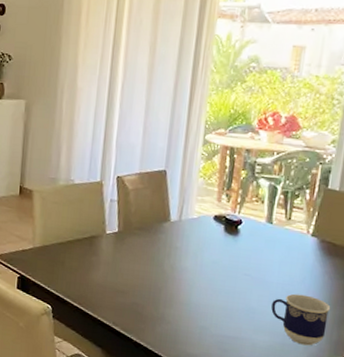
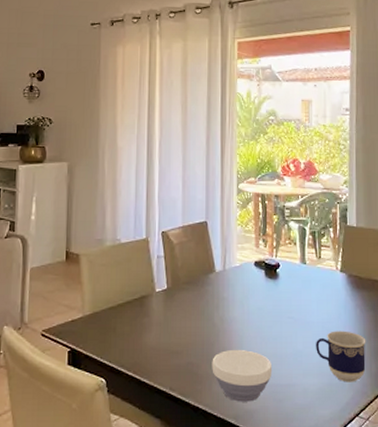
bowl: none [157,296,221,347] -> present [212,350,273,402]

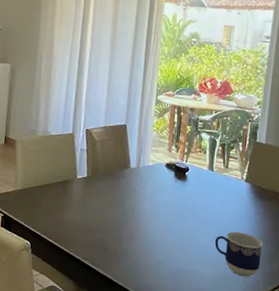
bowl: present [212,350,273,402] -> none [120,234,174,279]

